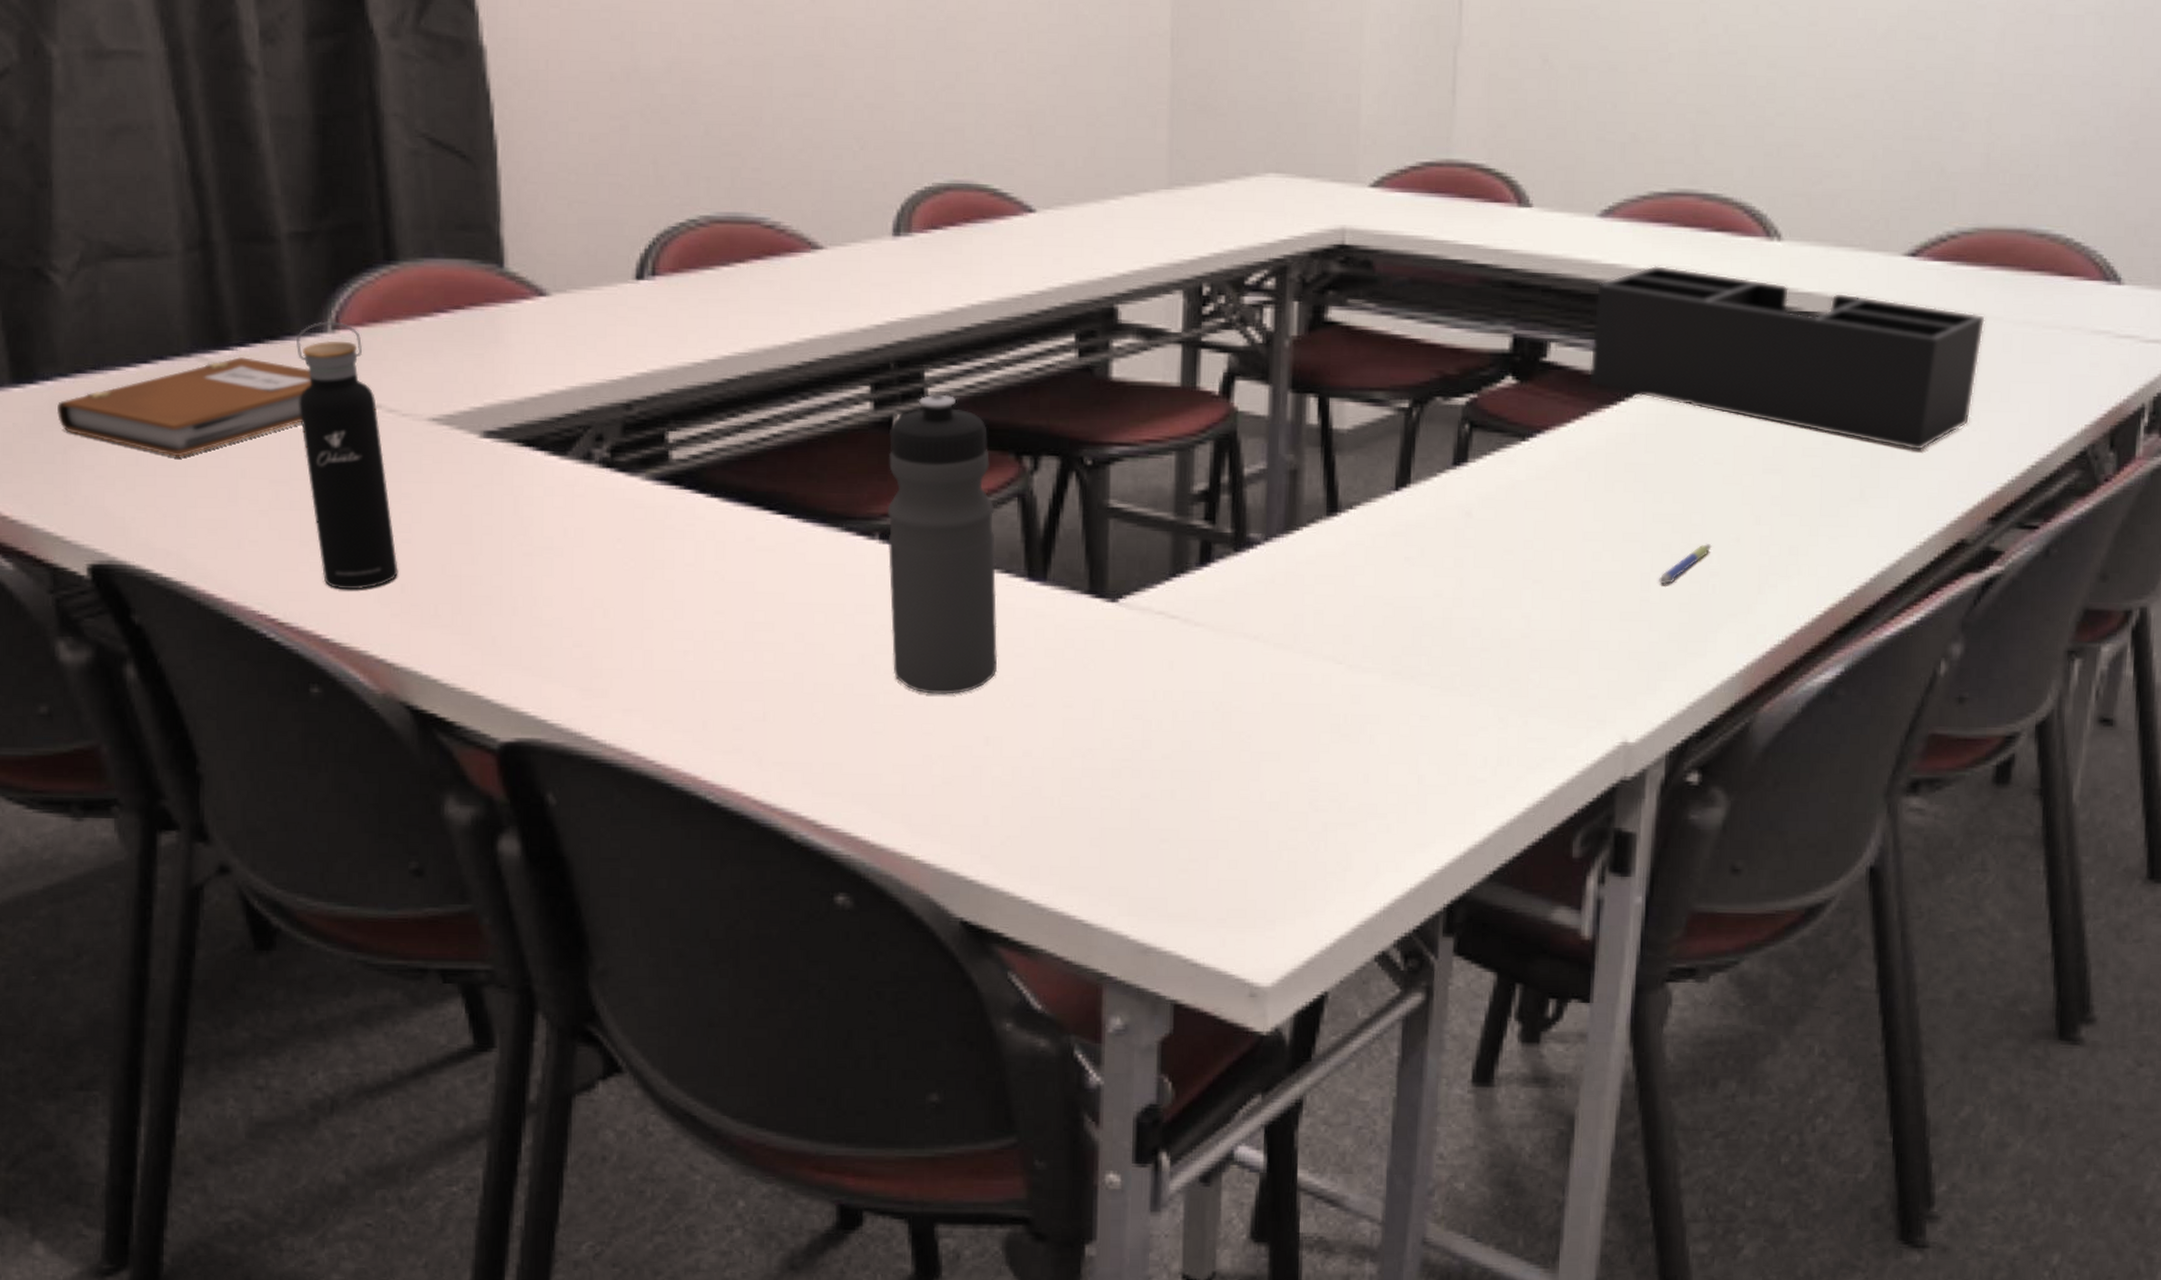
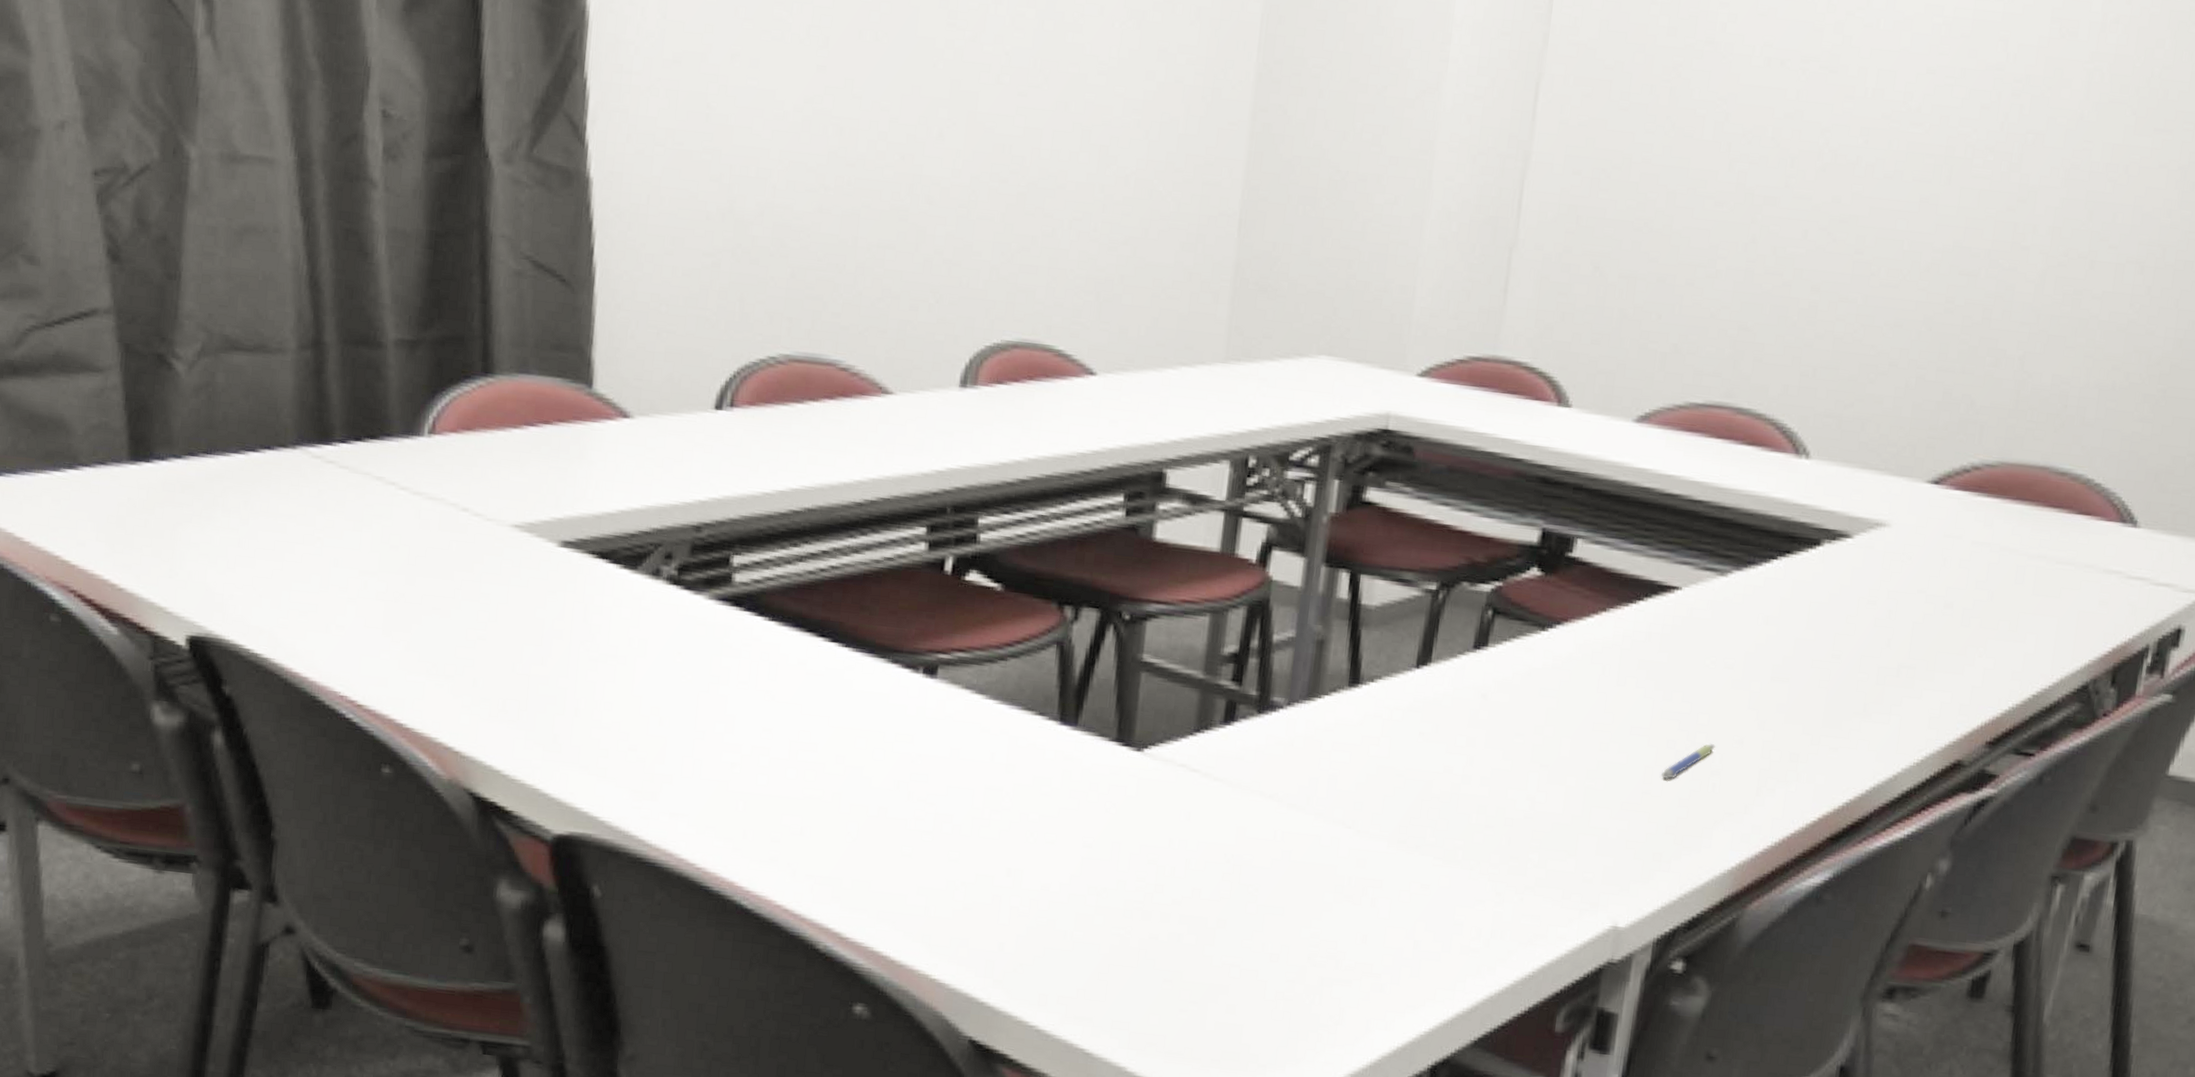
notebook: present [57,357,312,457] -> none [169,453,406,542]
water bottle: present [297,321,398,590] -> none [392,425,472,680]
water bottle: present [887,394,998,695] -> none [926,540,1033,826]
desk organizer: present [1588,265,1985,451] -> none [1610,472,2001,672]

